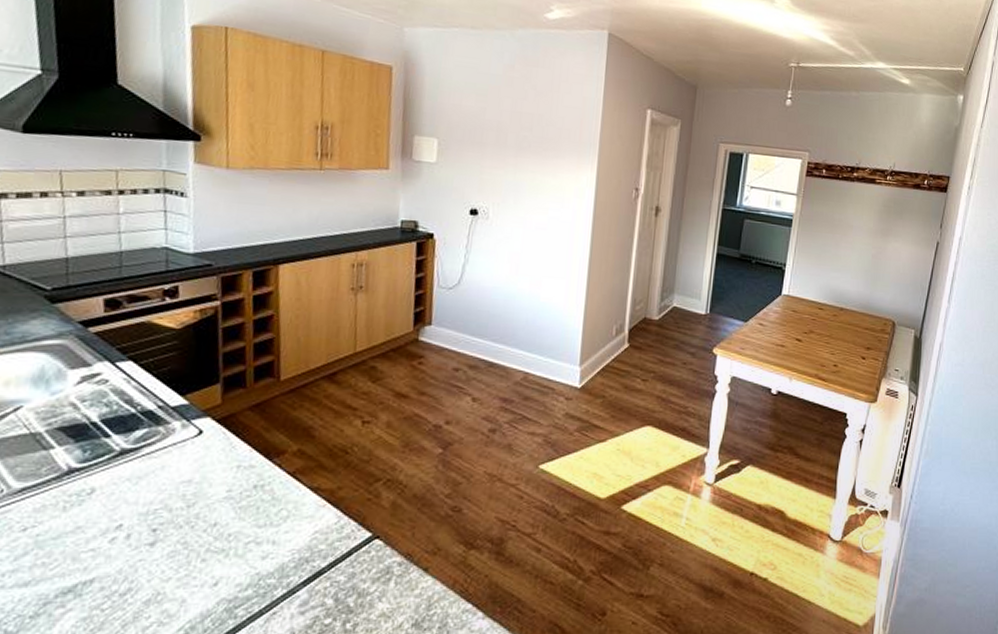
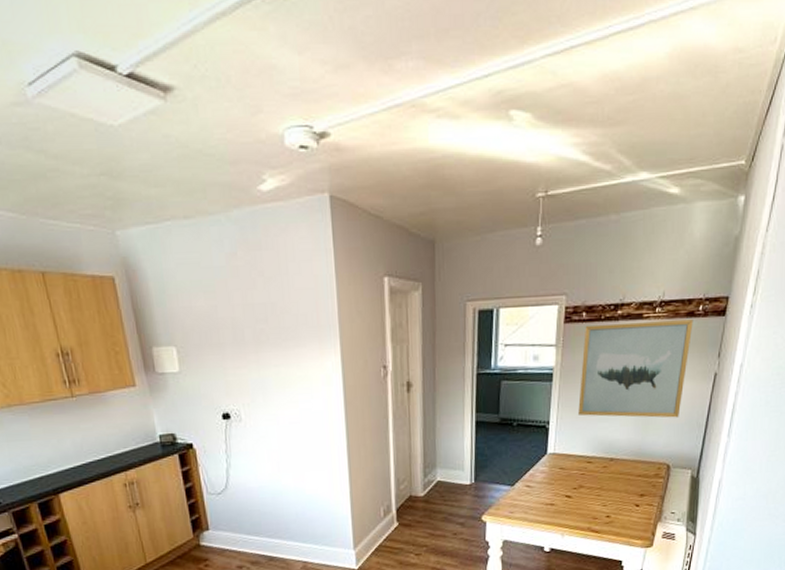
wall art: none [813,181,919,278] -> present [578,319,693,418]

